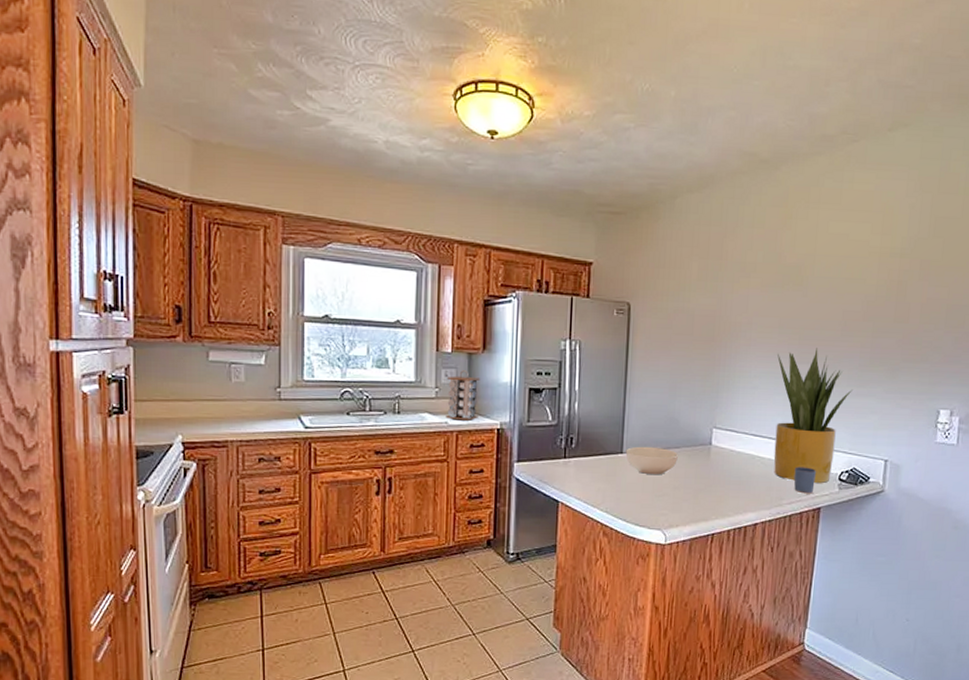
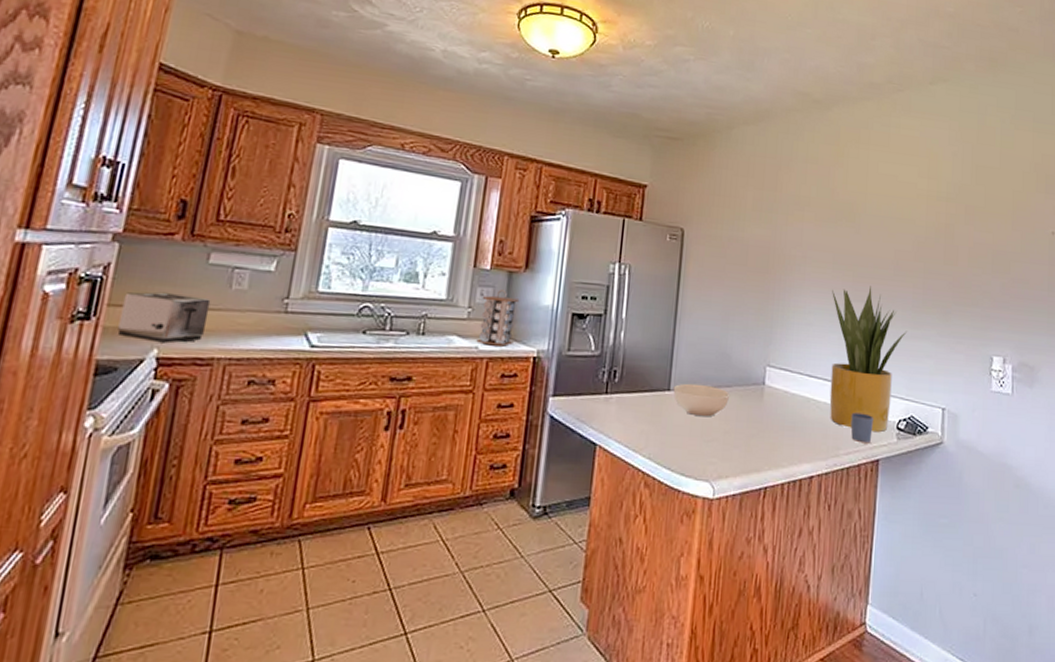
toaster: none [146,387,217,430] -> present [117,291,211,344]

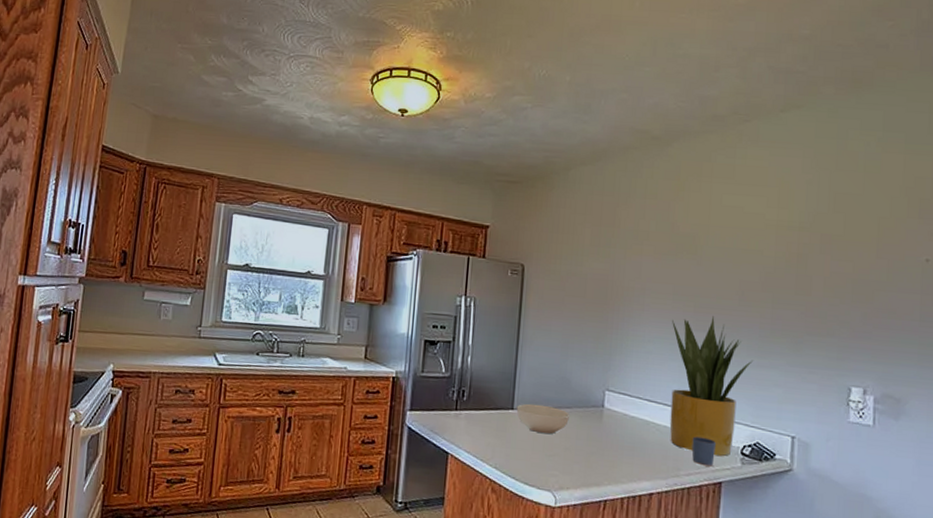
toaster: present [117,291,211,344] -> none [86,321,147,361]
spice rack: present [476,290,520,347] -> none [345,320,380,368]

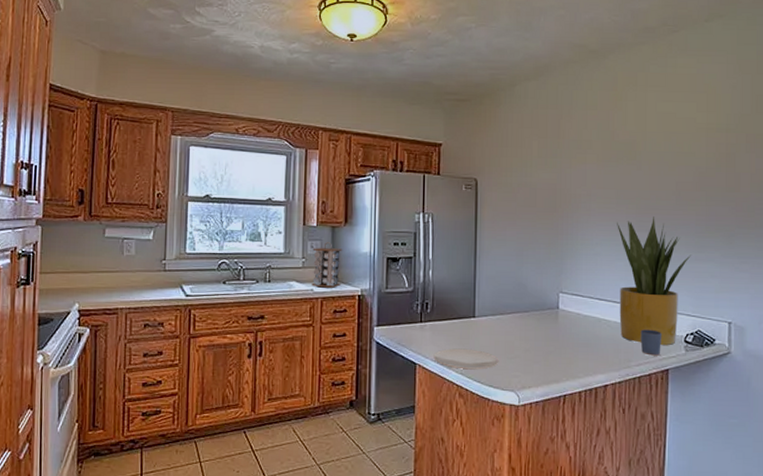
spice rack: none [345,320,380,368] -> present [311,242,343,288]
plate: none [467,440,537,466] -> present [433,348,499,370]
bowl: present [516,403,571,435] -> none [478,310,528,338]

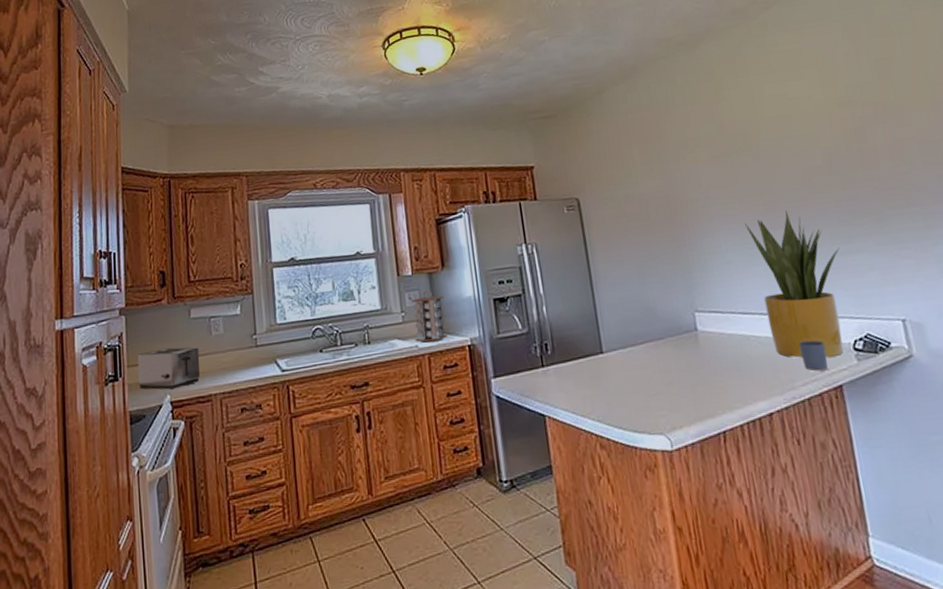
toaster: none [49,261,110,299] -> present [137,346,201,390]
plate: present [433,348,499,370] -> none [563,390,640,416]

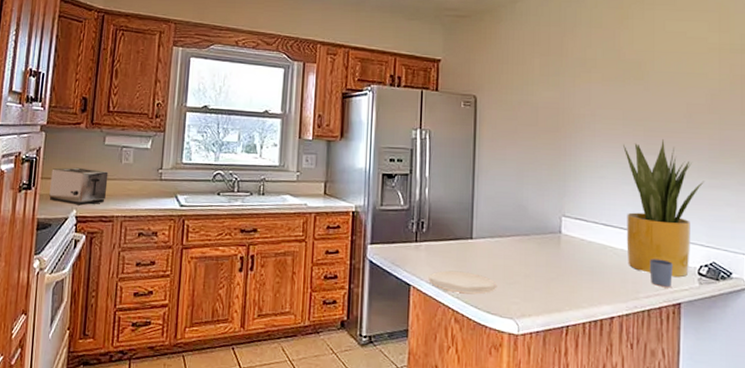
spice rack: present [412,290,447,343] -> none [305,156,338,203]
plate: none [563,390,640,416] -> present [428,270,497,295]

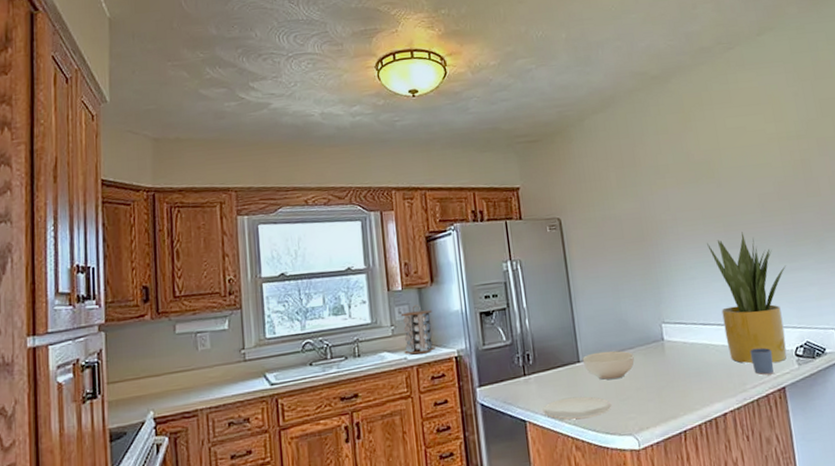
toaster: present [49,167,109,206] -> none [118,362,186,407]
spice rack: none [305,156,338,203] -> present [401,305,435,355]
bowl: none [475,232,529,262] -> present [582,350,635,380]

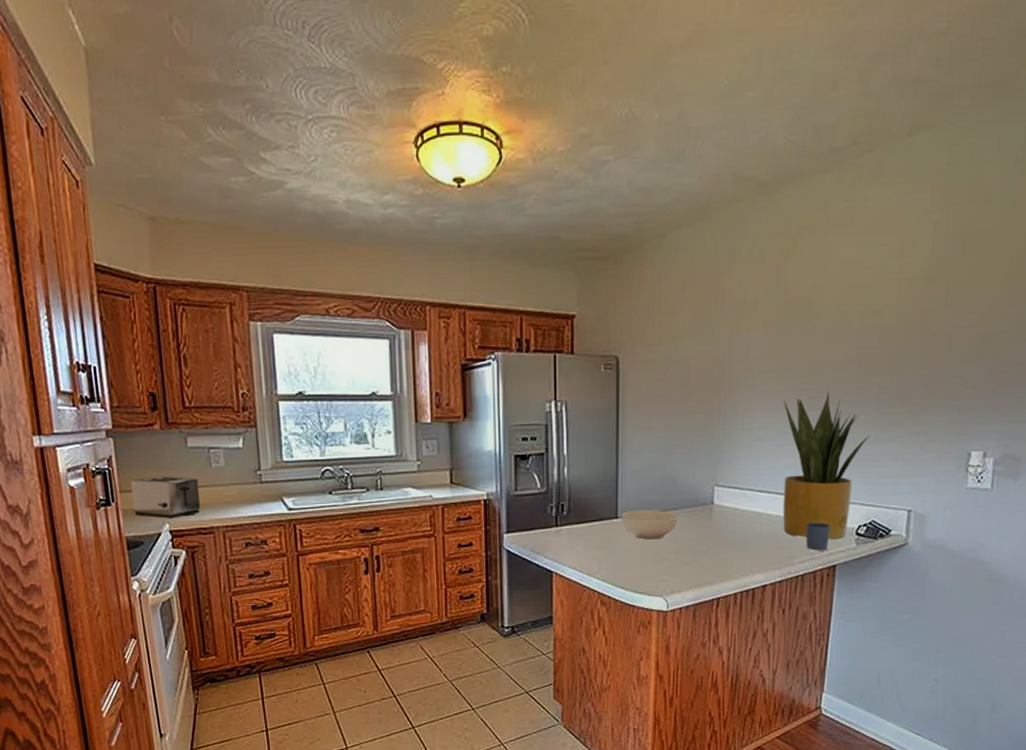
toaster: none [118,362,186,407] -> present [130,476,201,519]
spice rack: present [401,305,435,355] -> none [429,441,463,493]
plate: present [542,396,612,420] -> none [571,553,645,576]

